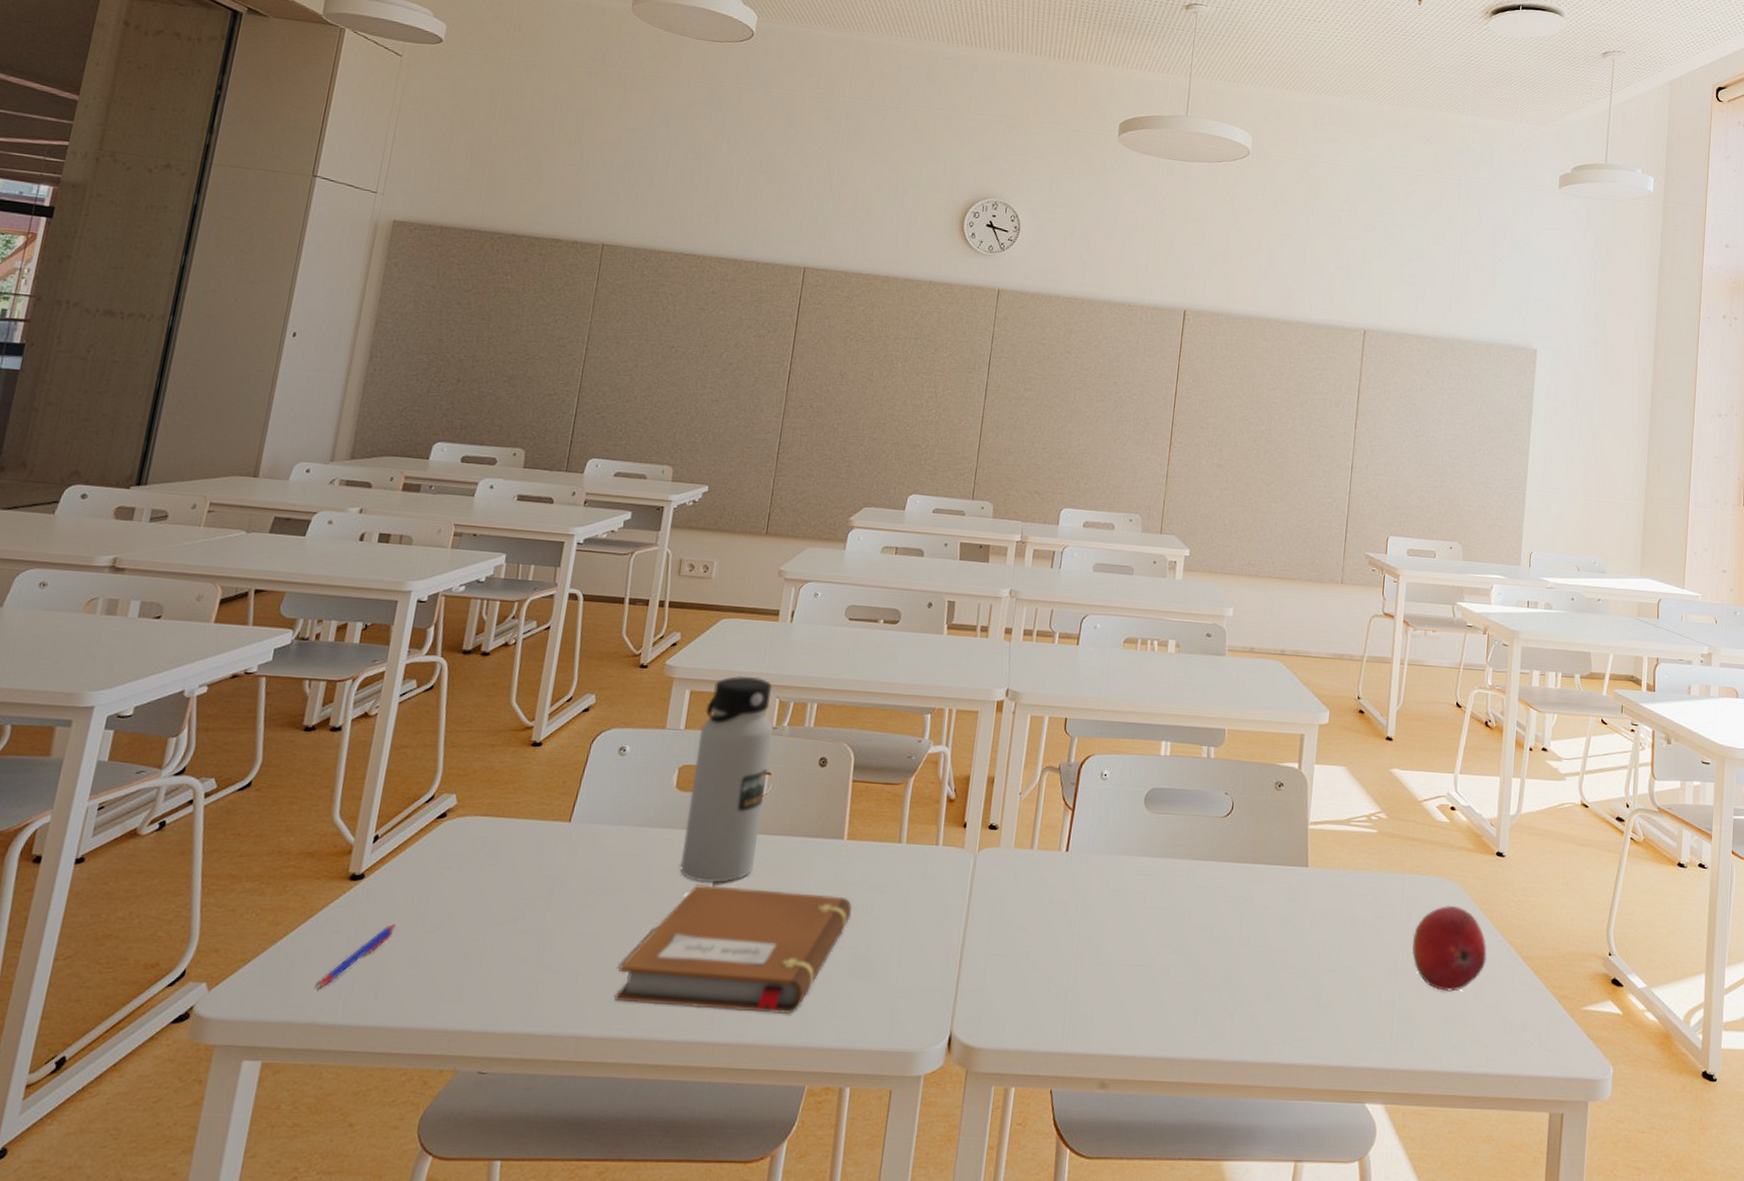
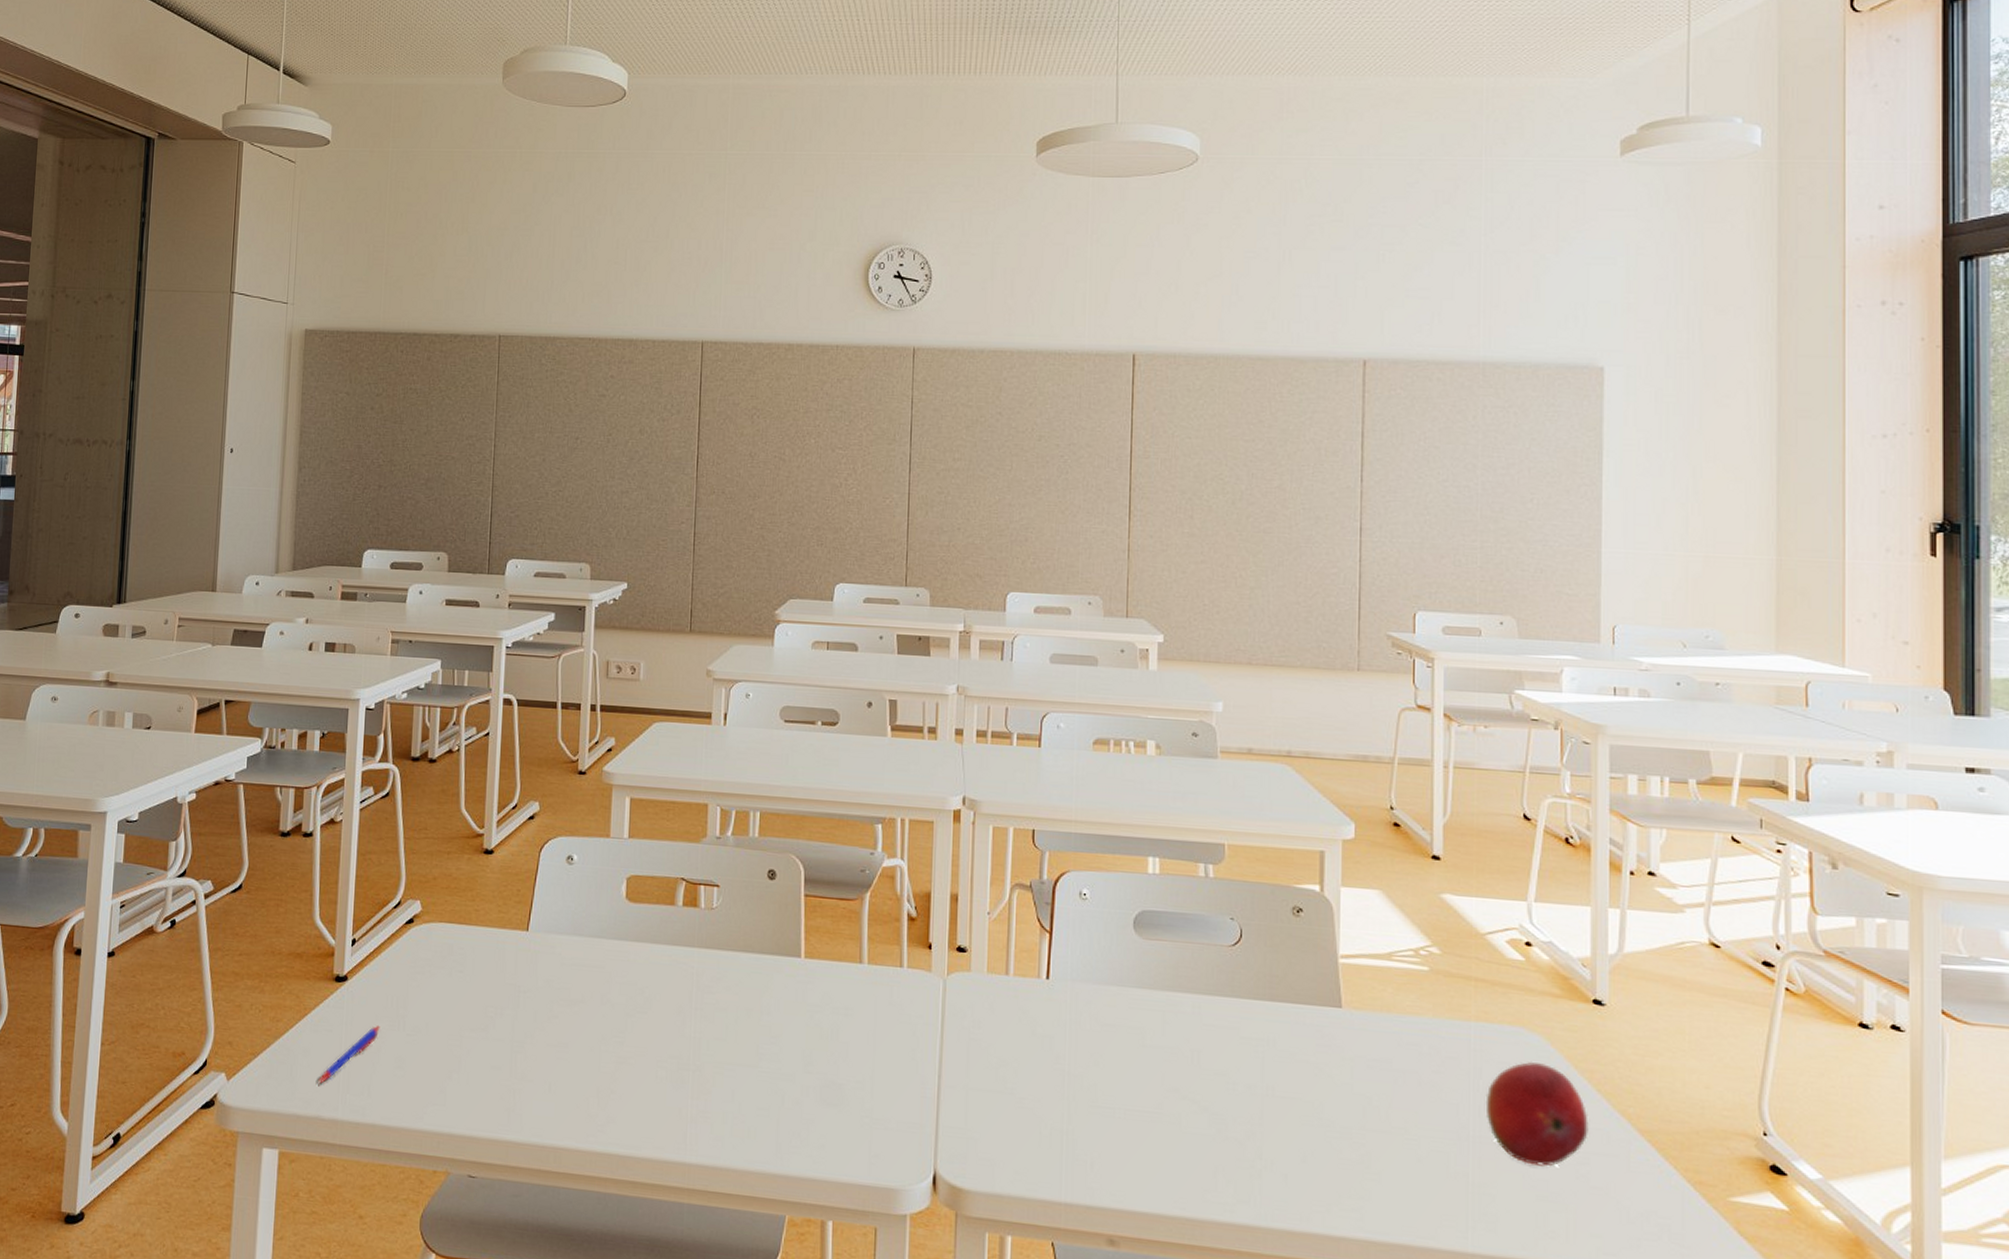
notebook: present [613,884,852,1015] -> none [586,999,816,1140]
water bottle: present [679,675,774,884] -> none [637,782,718,999]

